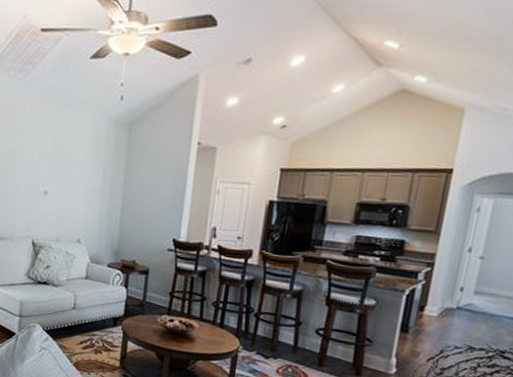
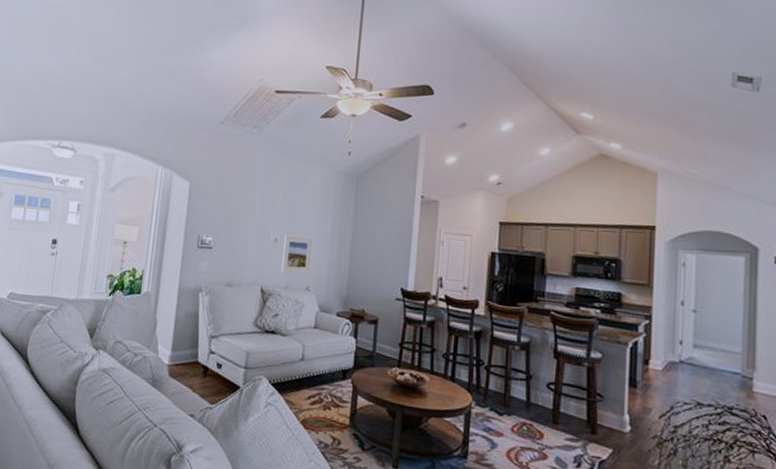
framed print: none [52,187,84,227] -> present [281,234,313,274]

